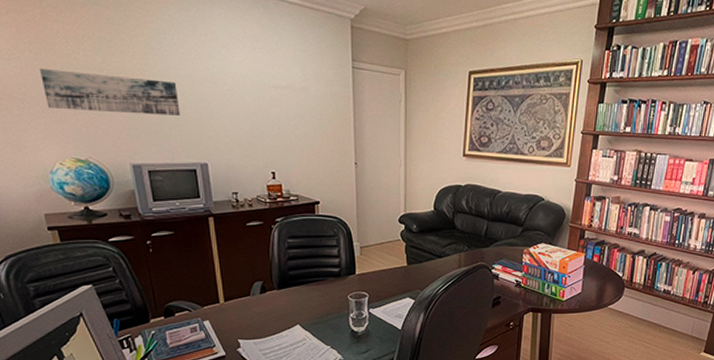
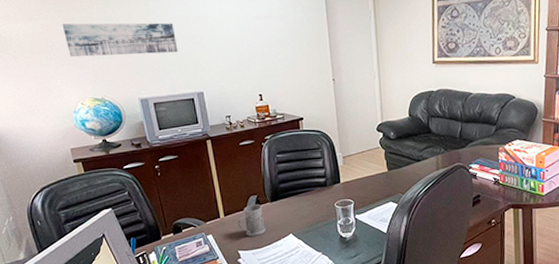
mug: none [239,291,272,325] -> present [237,204,267,236]

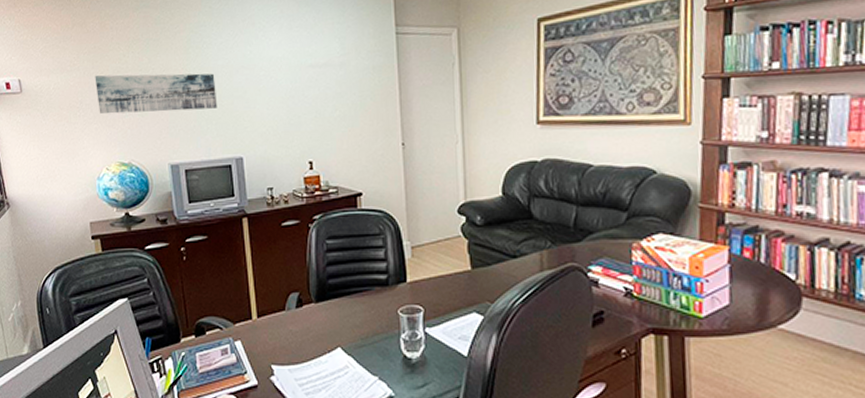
mug: present [237,204,267,236] -> none [273,305,309,347]

